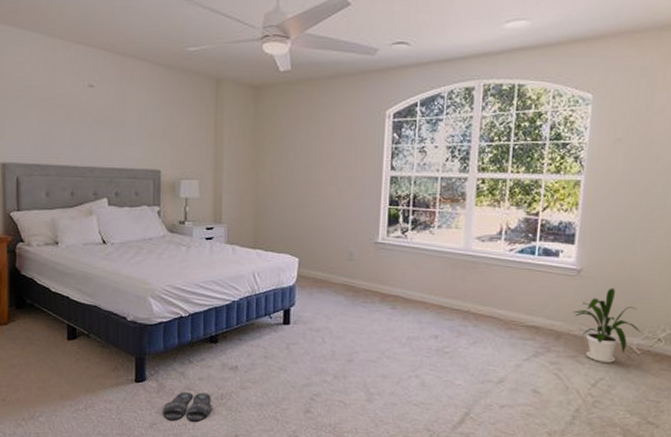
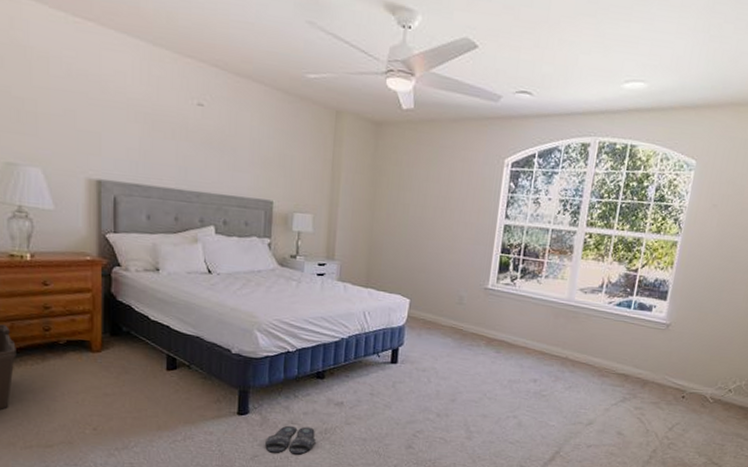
house plant: present [573,288,641,364] -> none [659,342,716,410]

